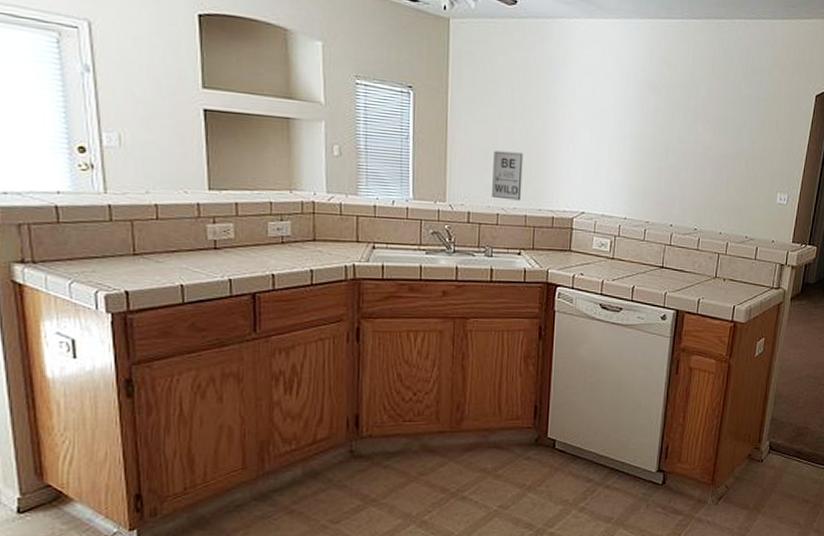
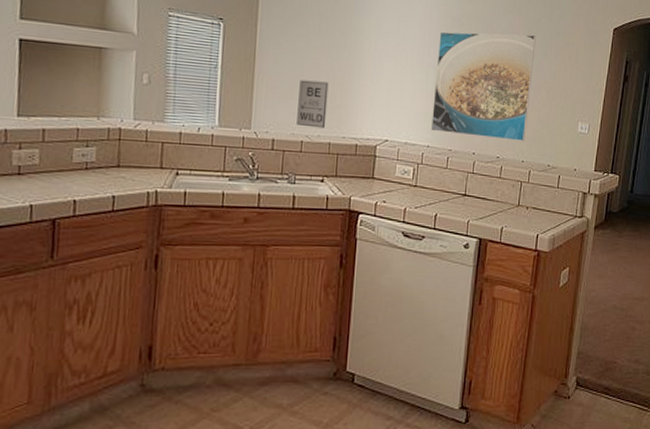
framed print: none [628,99,736,213] -> present [431,31,536,141]

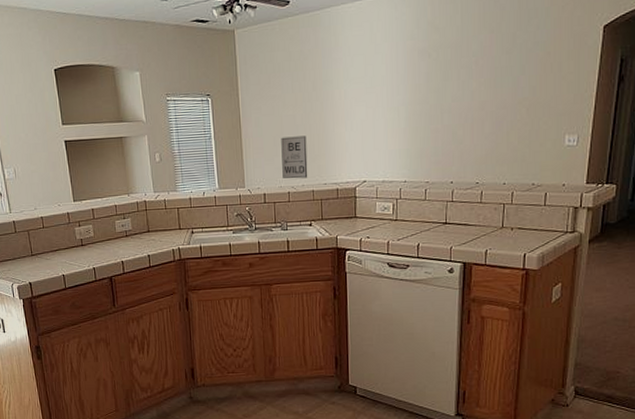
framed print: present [431,31,536,141] -> none [406,52,511,167]

